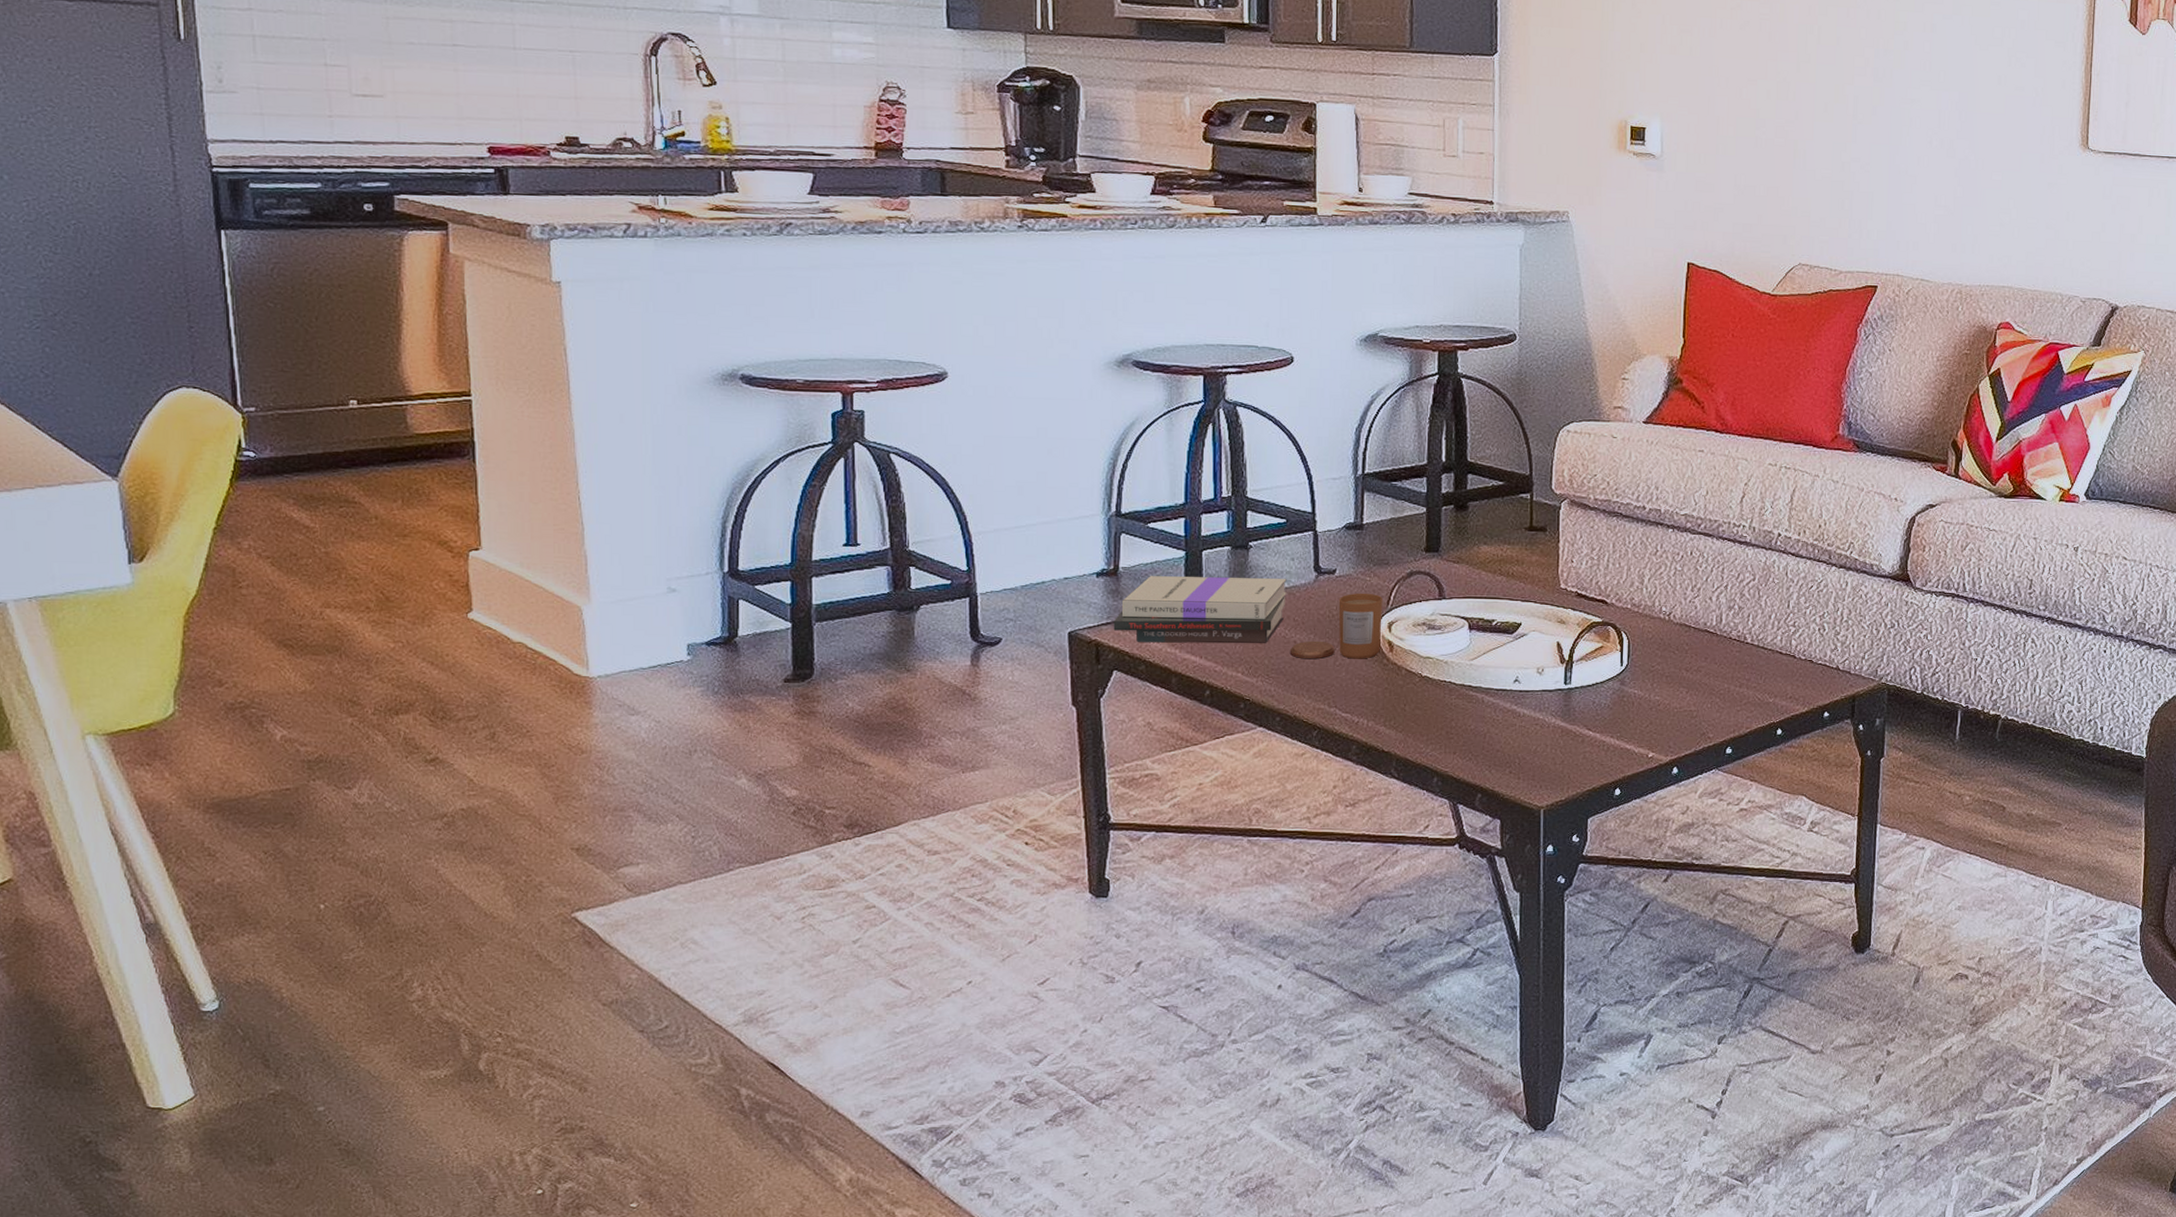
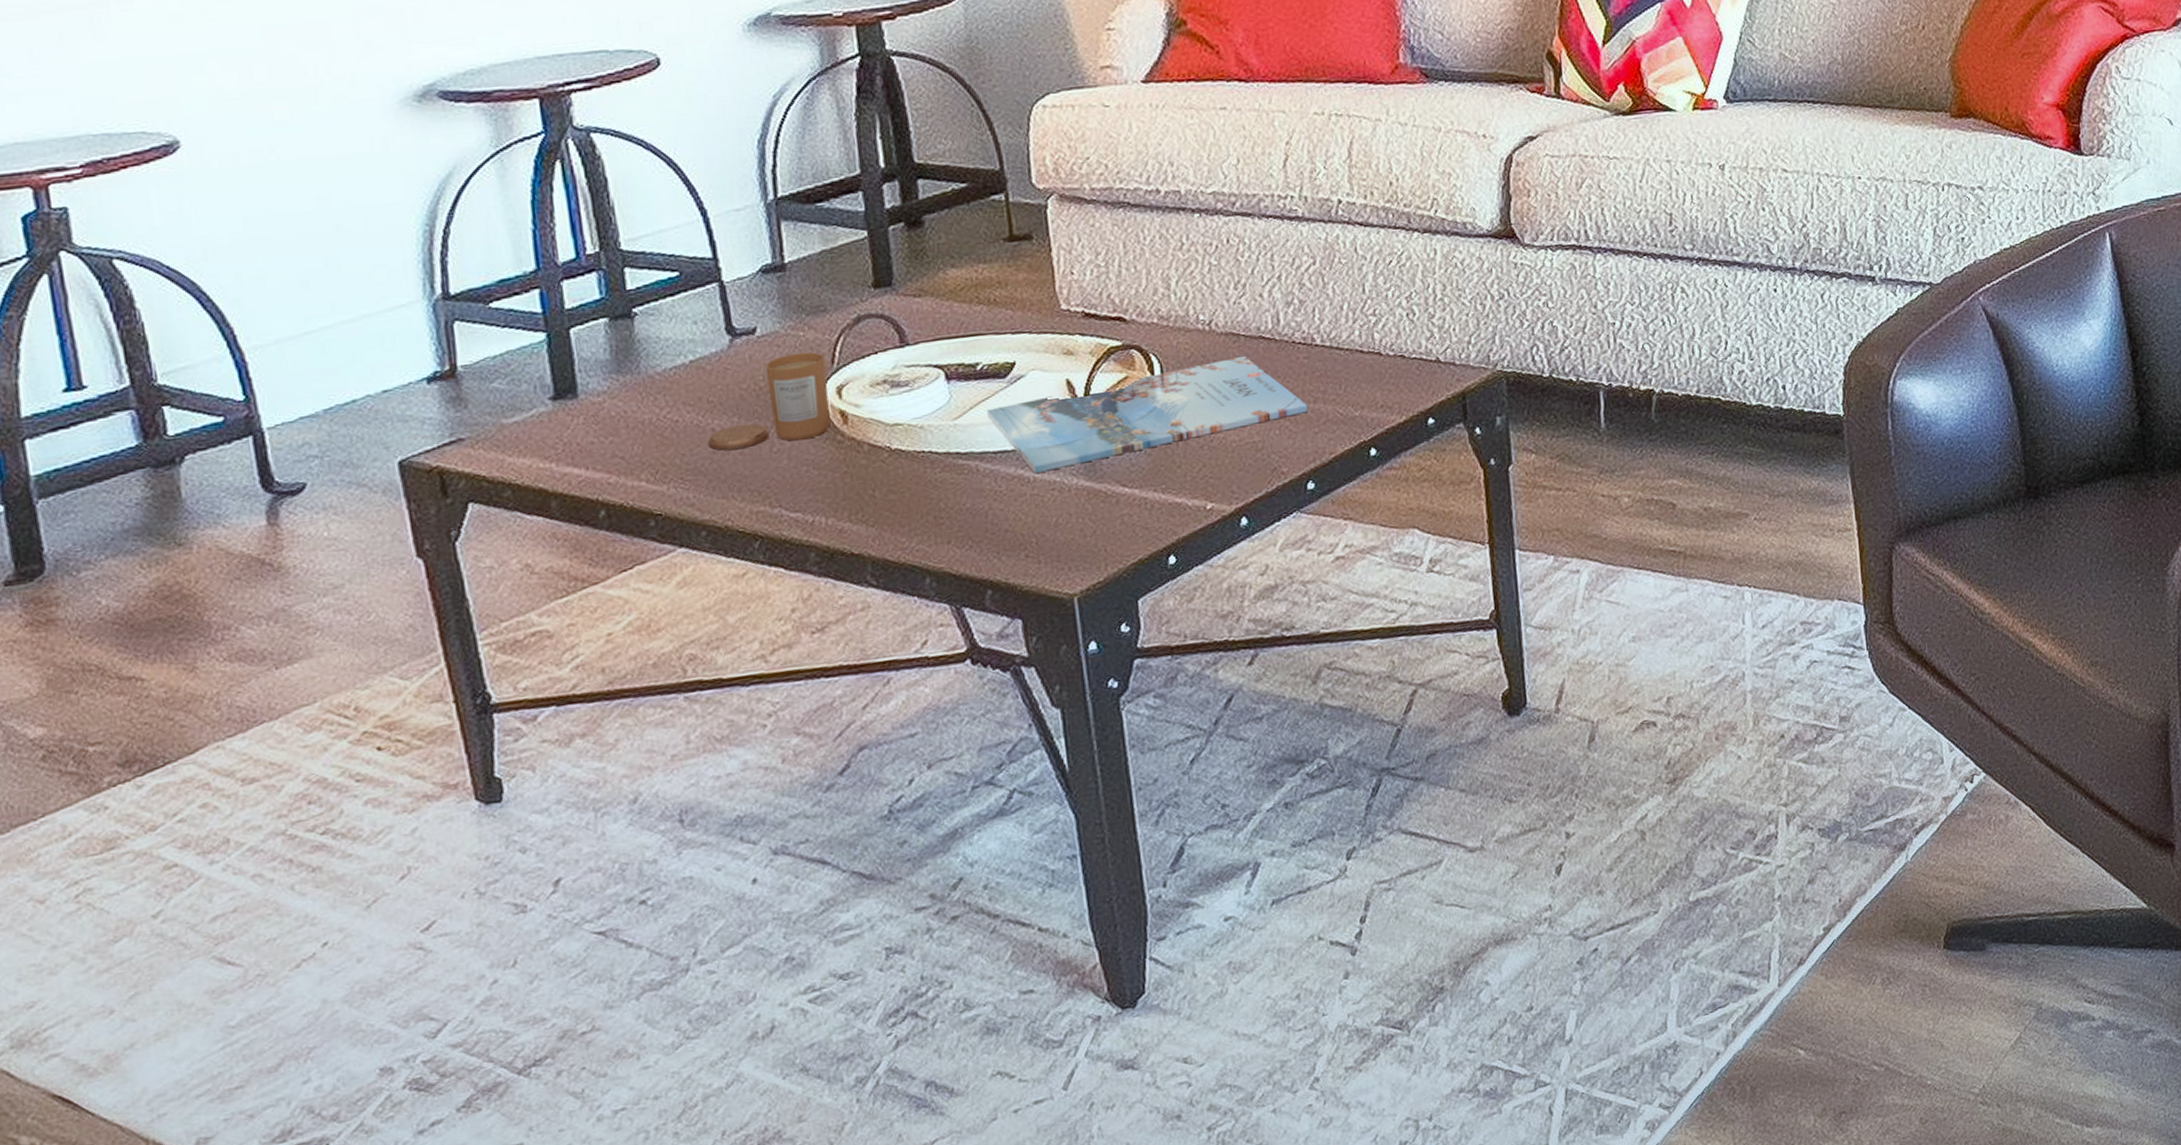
books: present [1113,576,1287,644] -> none [459,348,694,461]
magazine: none [1496,643,1735,710] -> present [987,355,1308,473]

